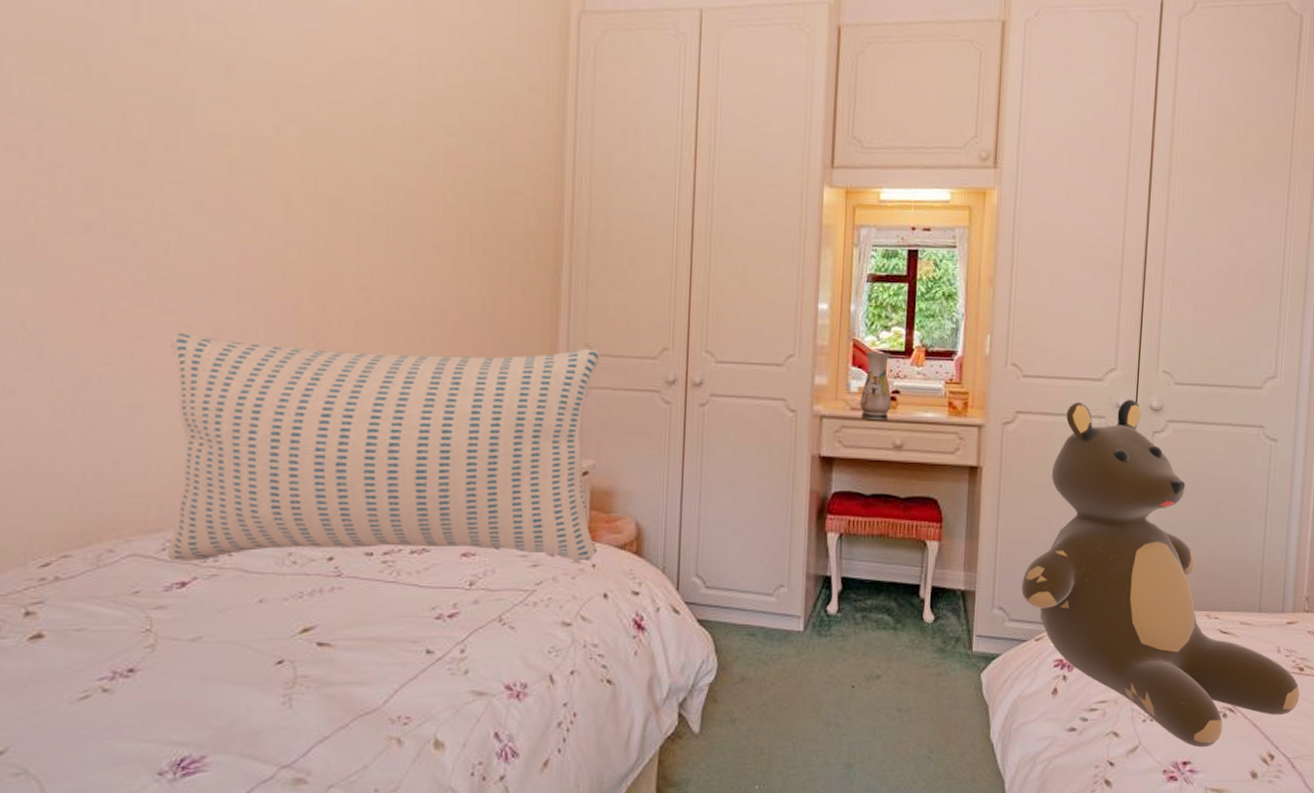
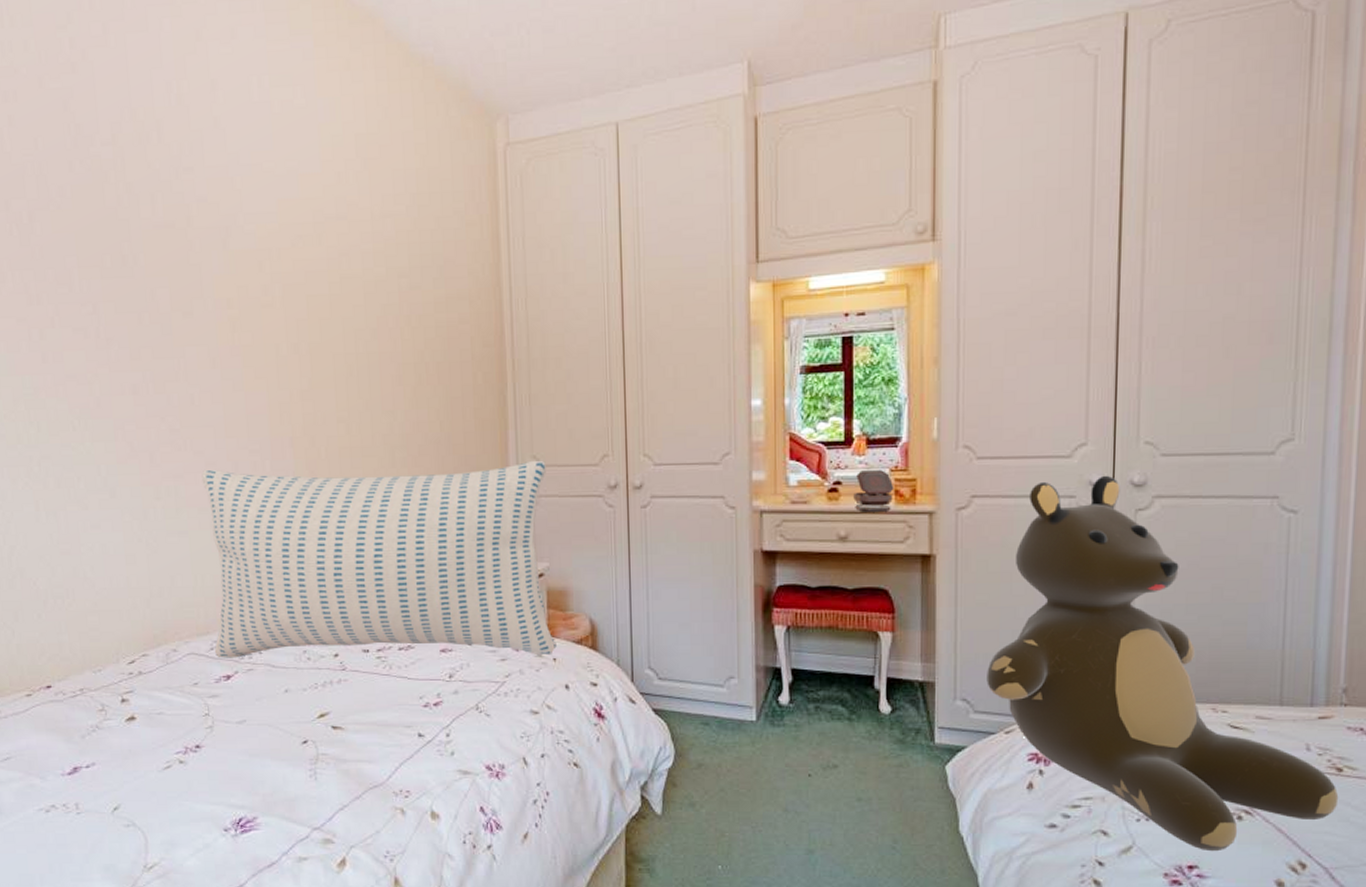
vase: present [860,351,892,421] -> none [801,443,834,513]
jewelry box: none [910,381,948,423] -> present [853,470,894,512]

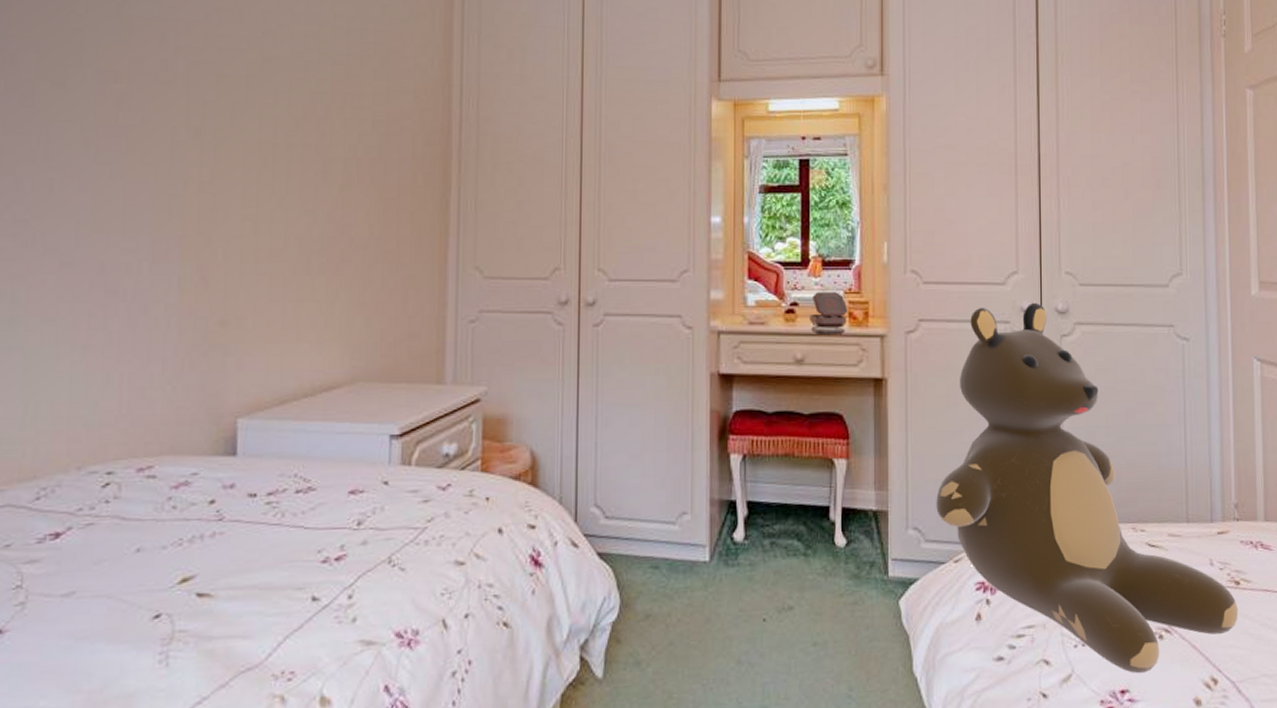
pillow: present [202,460,557,658] -> none [42,270,491,511]

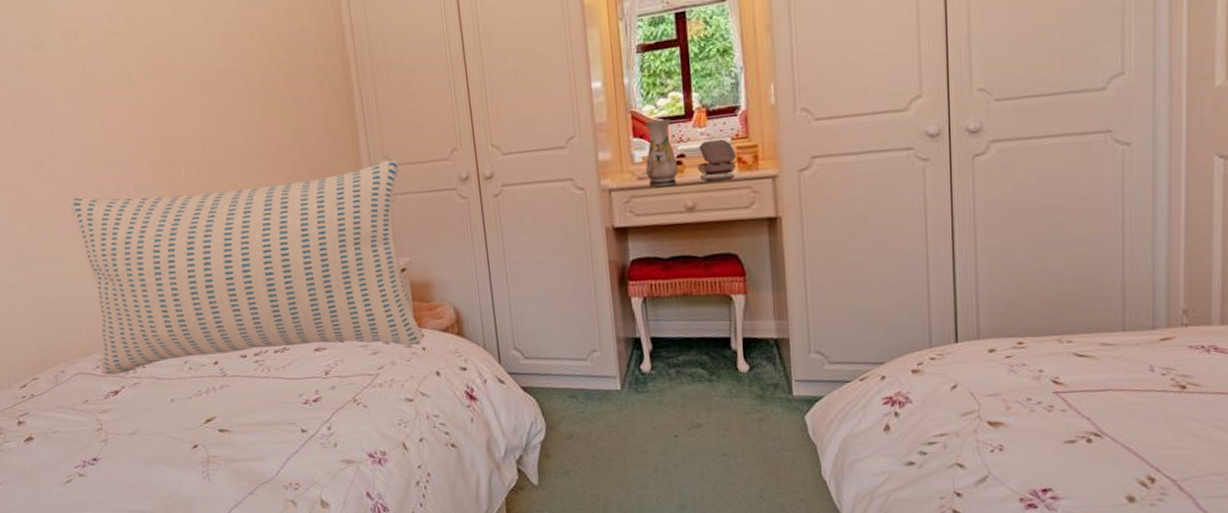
pillow: none [42,270,491,511] -> present [69,159,425,376]
vase: none [758,263,791,335] -> present [645,118,679,188]
teddy bear: present [936,302,1239,674] -> none [838,124,1184,475]

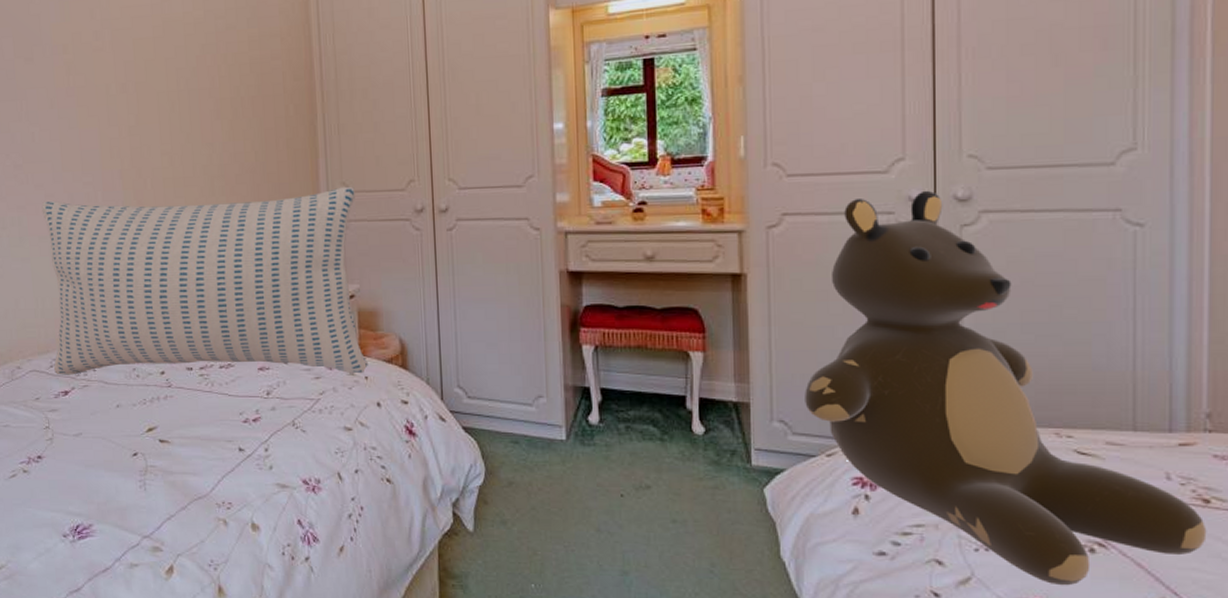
vase: present [645,118,679,188] -> none [605,164,639,234]
jewelry box: present [697,139,737,182] -> none [659,189,701,232]
teddy bear: none [838,124,1184,475] -> present [805,190,1207,586]

